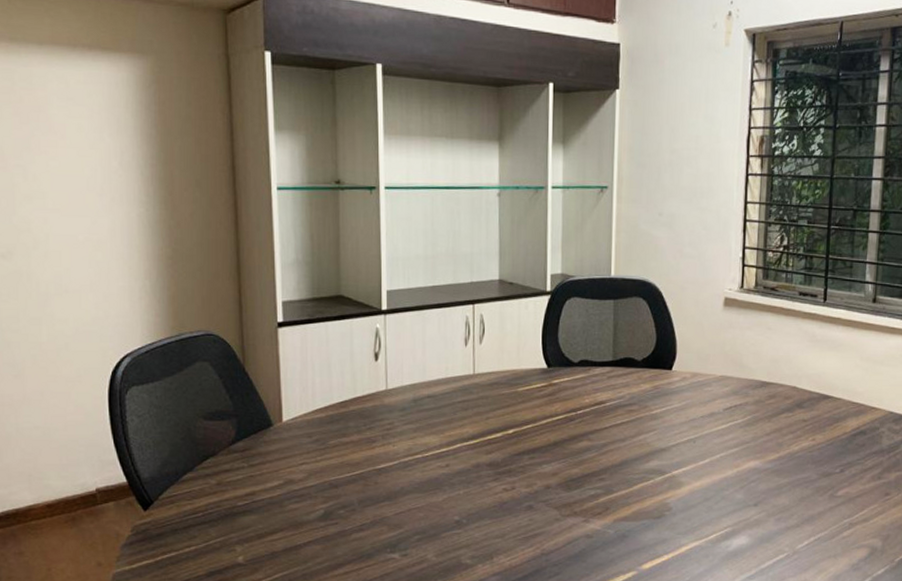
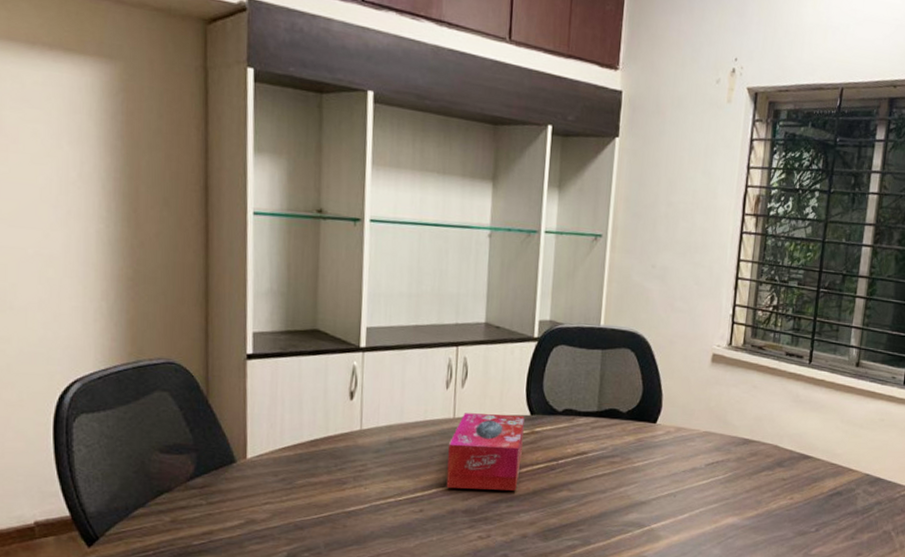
tissue box: none [469,368,542,443] -> present [446,413,525,491]

